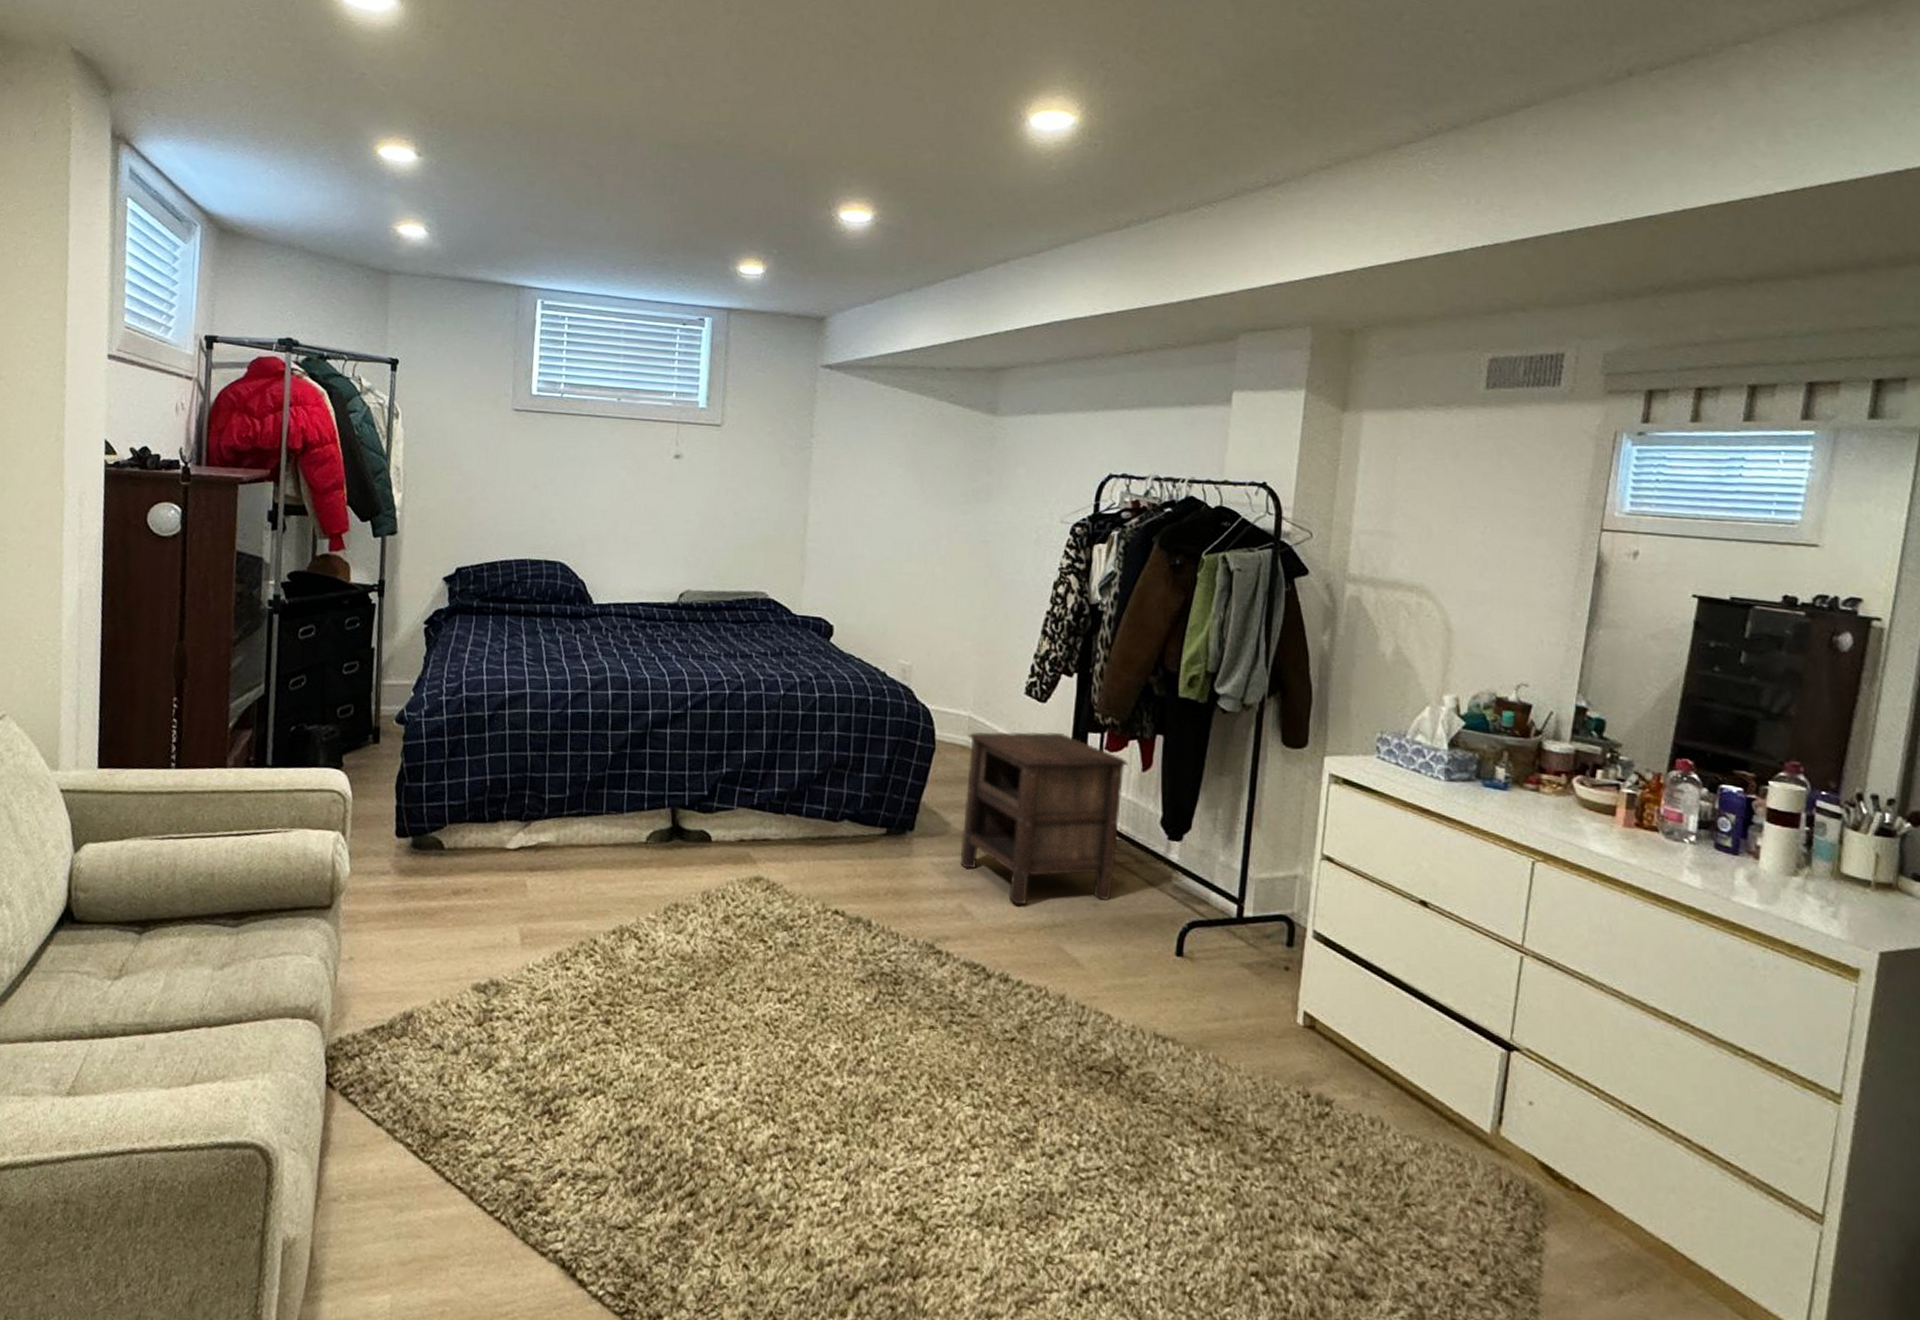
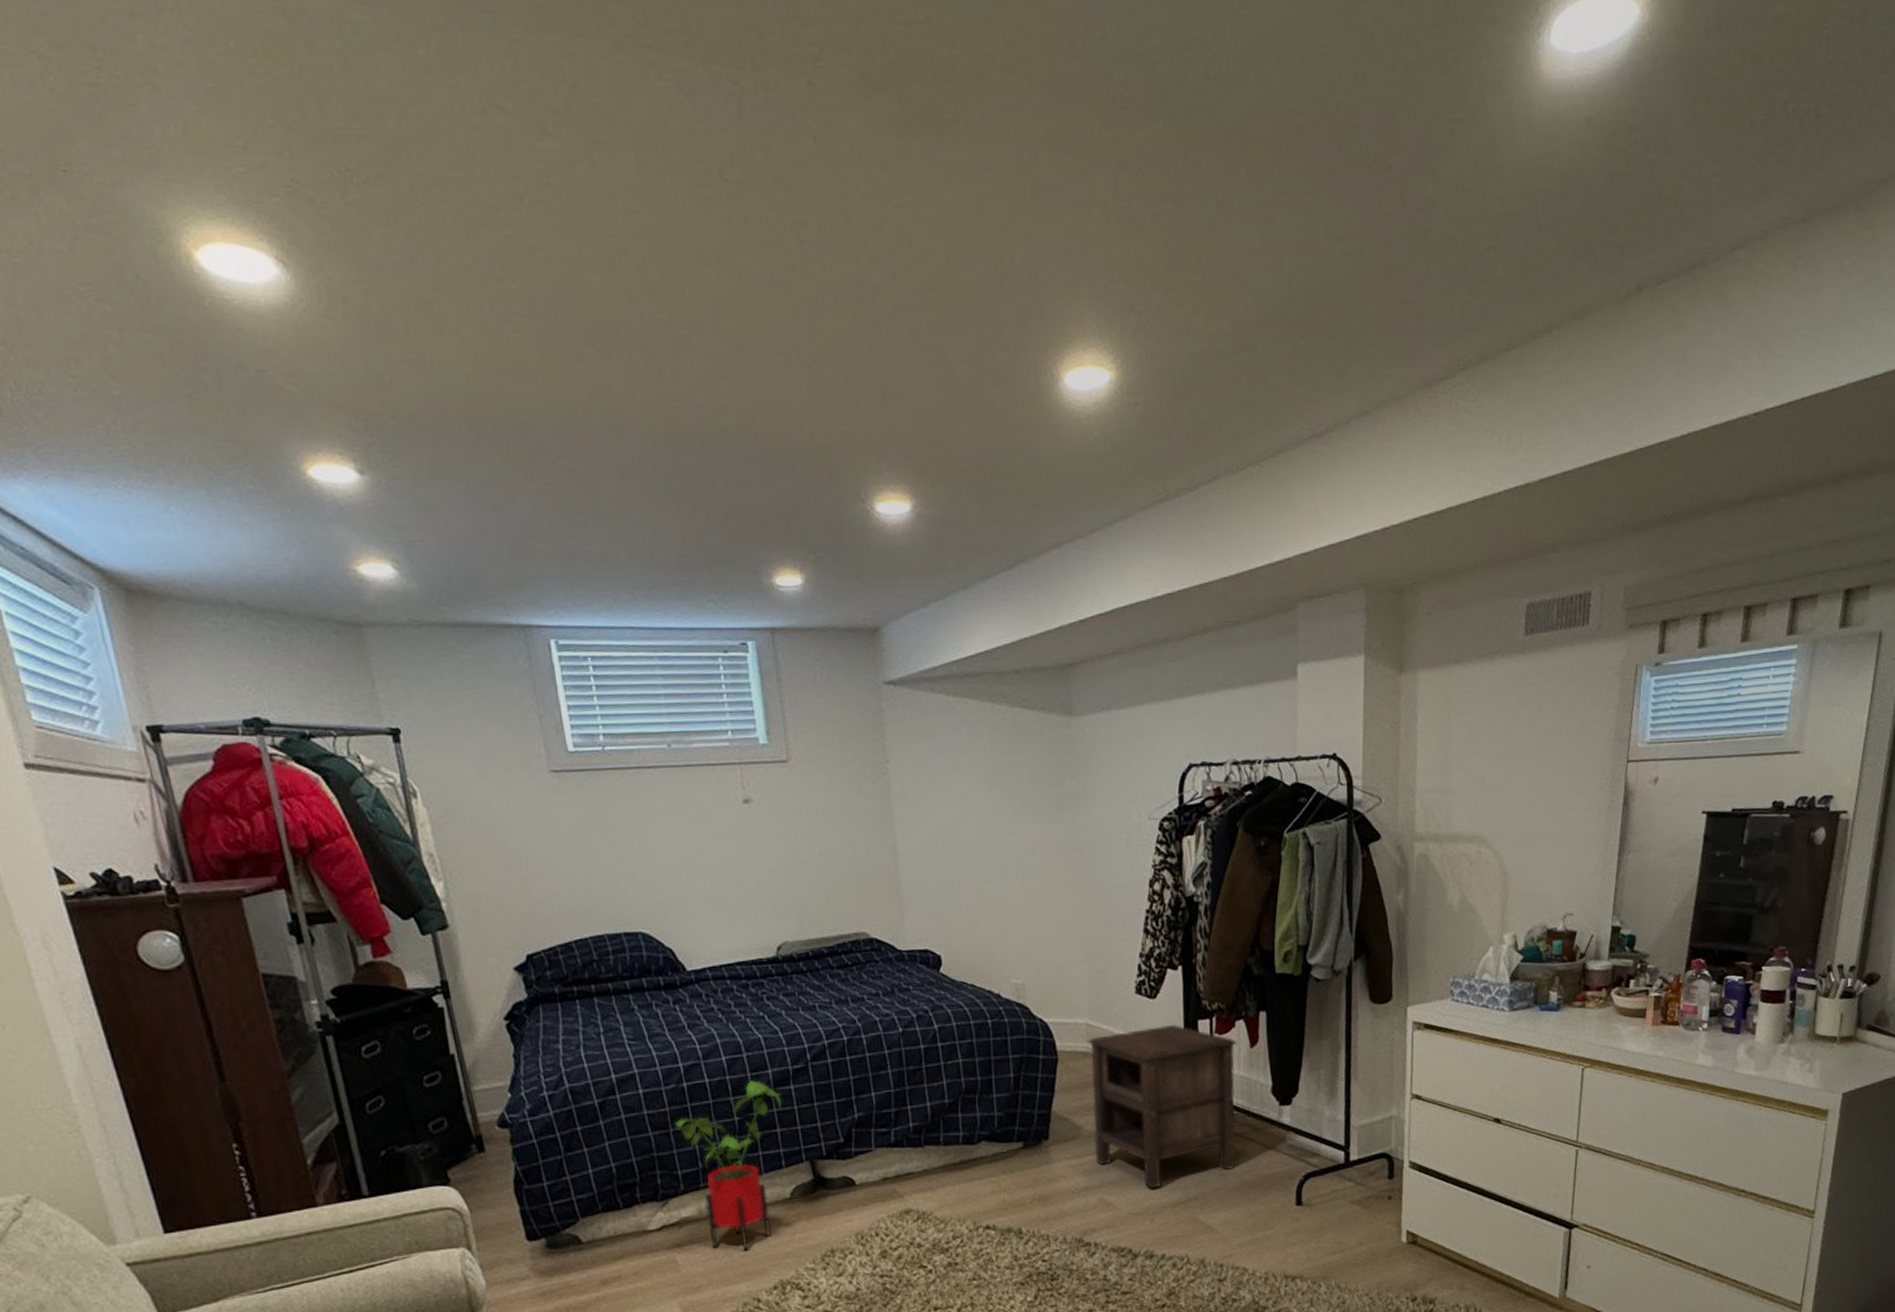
house plant: none [552,718,656,888] -> present [675,1080,782,1251]

